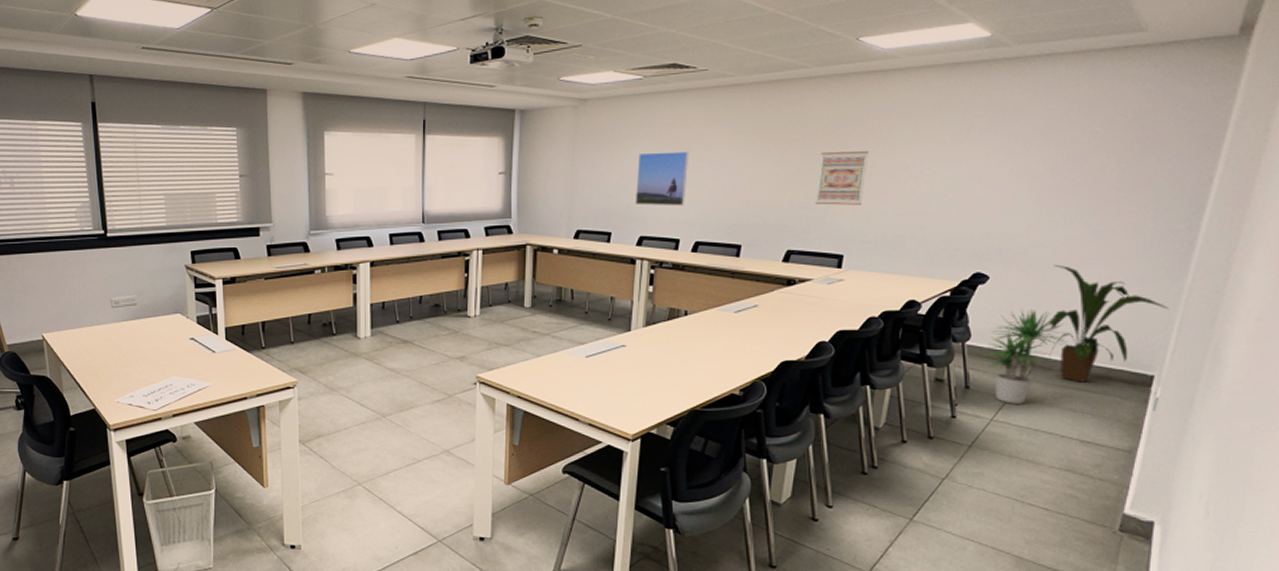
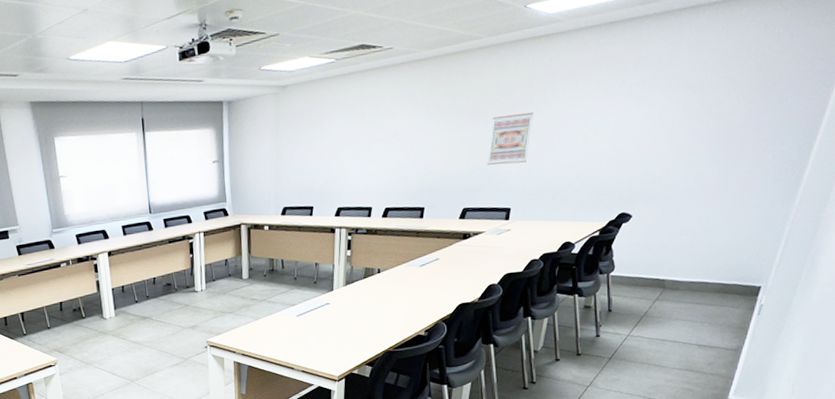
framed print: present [635,151,689,206] -> none [332,127,378,180]
potted plant: present [984,308,1070,404] -> none [624,239,695,321]
house plant: present [1047,264,1169,382] -> none [677,199,778,298]

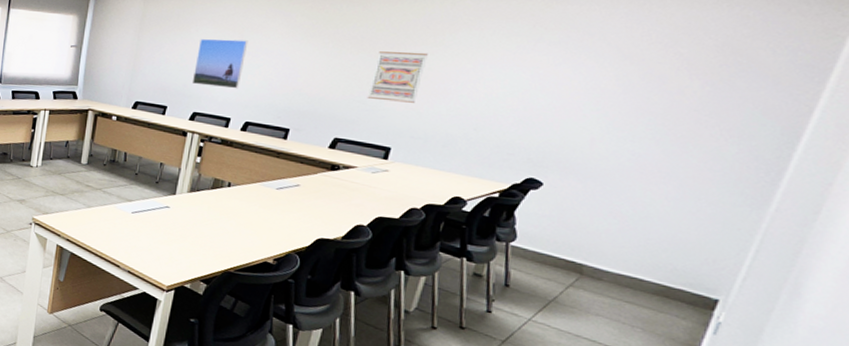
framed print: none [332,127,378,180] -> present [191,38,249,89]

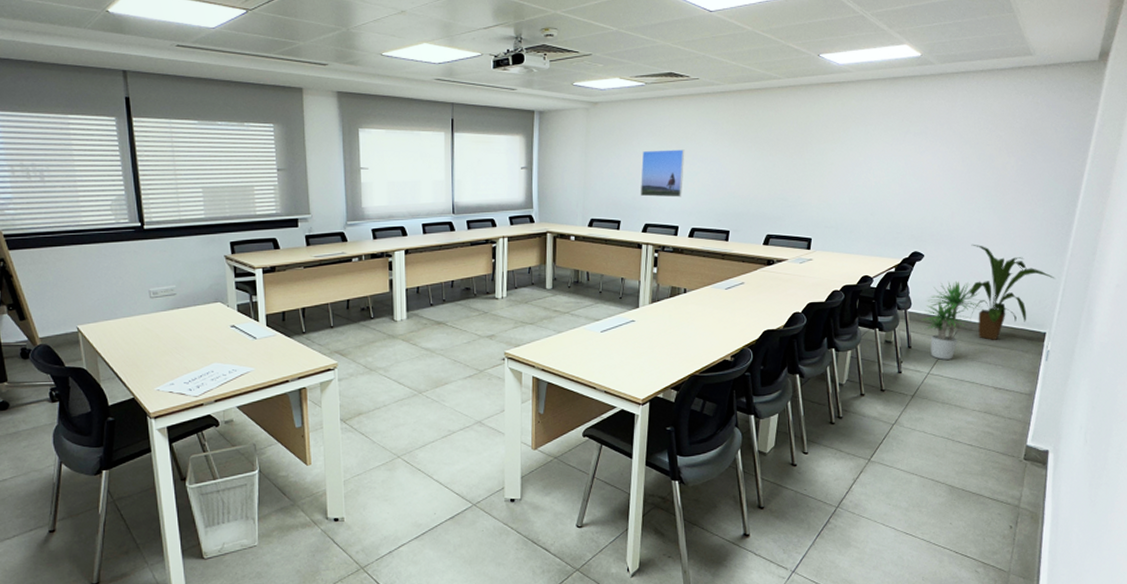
wall art: present [367,51,428,103] -> none [788,149,830,196]
potted plant: none [528,218,626,309] -> present [921,280,984,360]
house plant: none [600,178,745,297] -> present [968,244,1055,340]

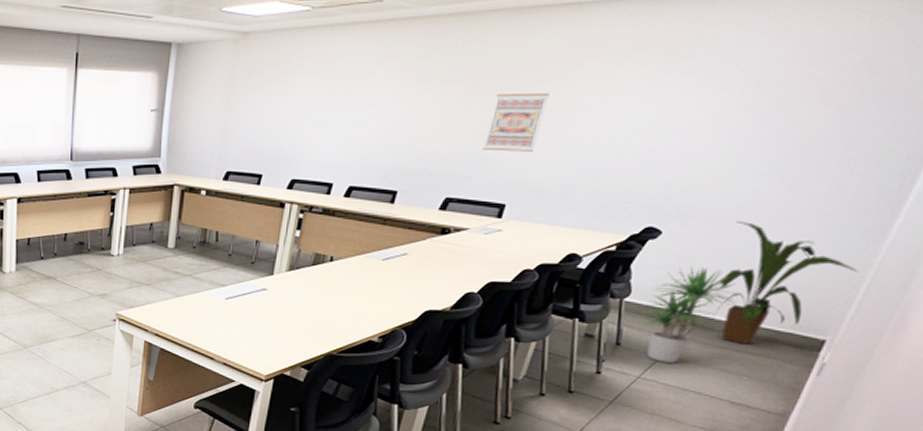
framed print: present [640,149,685,198] -> none [289,90,353,149]
wall art: none [788,149,830,196] -> present [481,92,550,152]

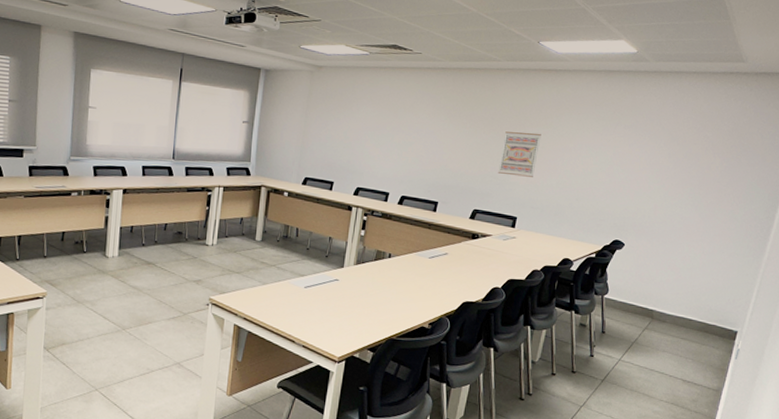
potted plant: present [642,266,741,363] -> none [617,272,680,348]
house plant: present [712,220,859,344] -> none [664,238,751,334]

